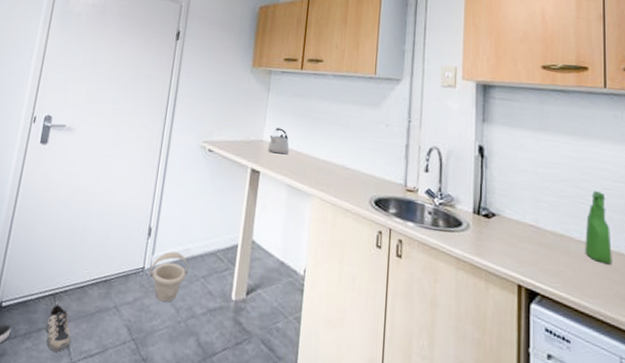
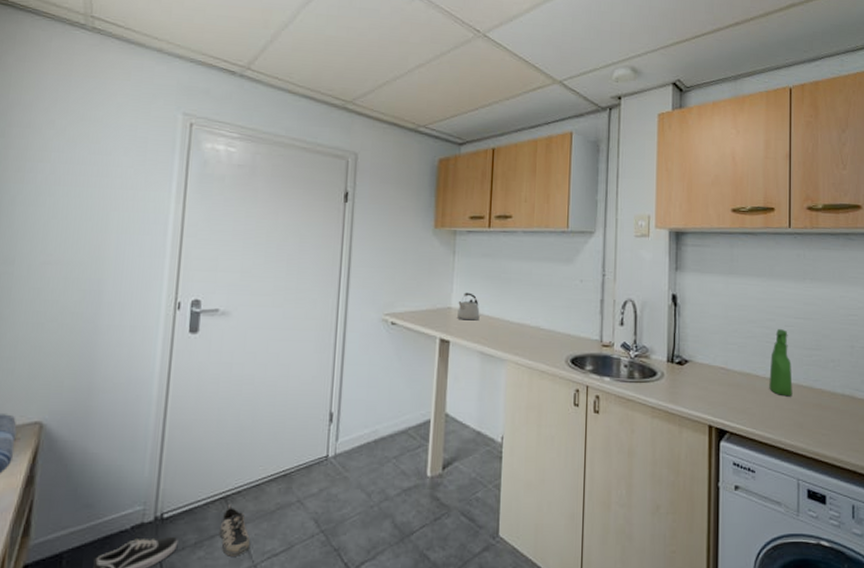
bucket: present [149,251,189,302] -> none [334,435,378,488]

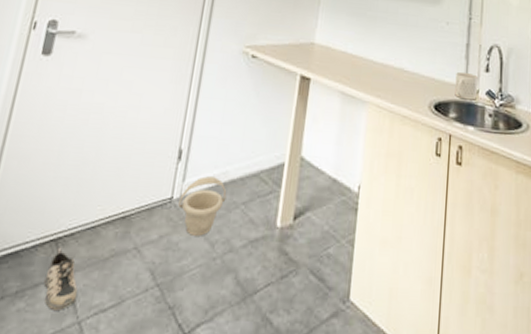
bucket: none [334,435,378,488] -> present [178,176,227,236]
kettle: present [457,292,480,321] -> none [320,28,344,59]
mug: none [590,326,614,353] -> present [455,71,479,100]

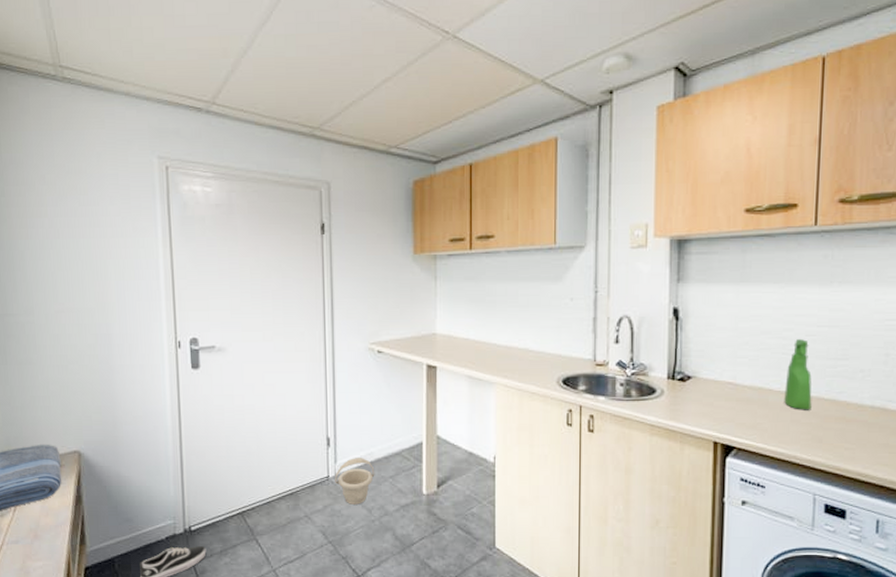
shoe: present [44,247,78,310] -> none [240,518,268,562]
mug: present [455,71,479,100] -> none [583,345,608,372]

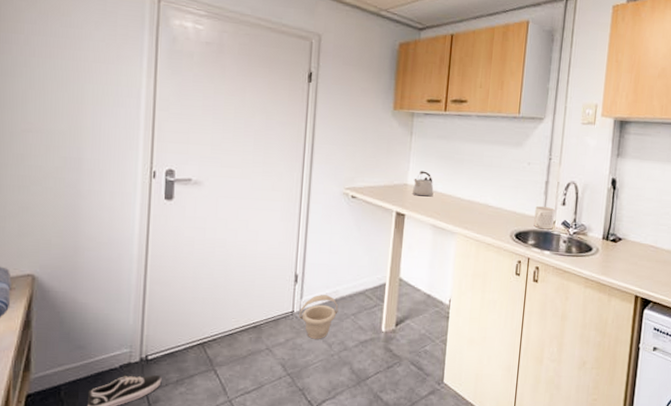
kettle: none [443,317,466,345] -> present [413,171,434,197]
mug: none [583,345,608,372] -> present [533,205,556,230]

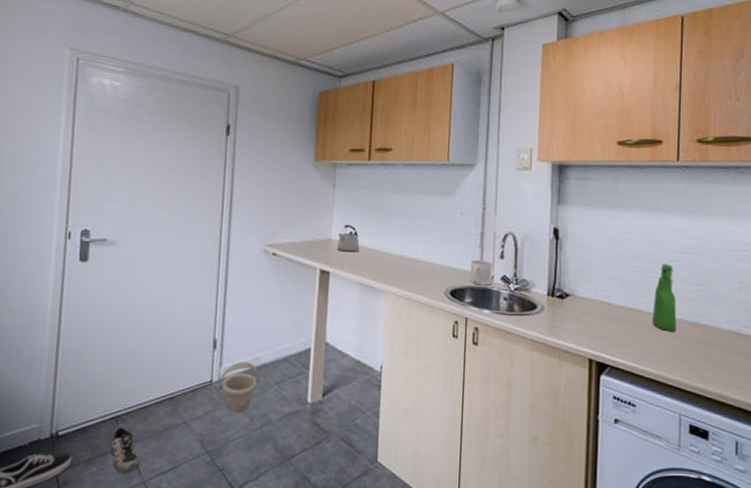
shoe: none [198,349,226,393] -> present [110,423,140,473]

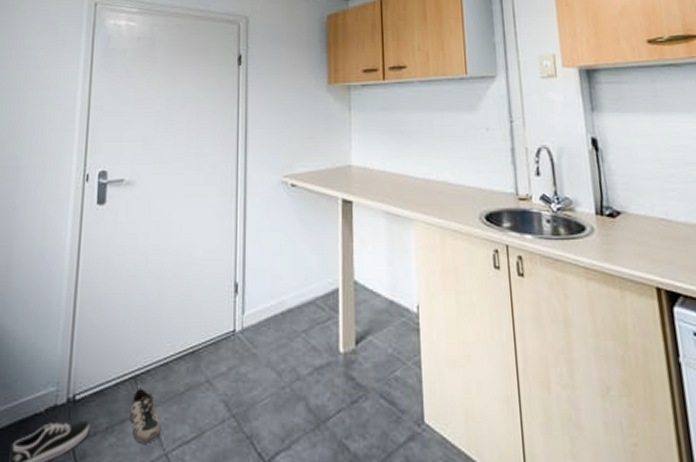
bucket: present [218,362,260,412] -> none [242,307,286,366]
kettle: present [337,224,360,252] -> none [358,149,382,178]
mug: present [470,259,493,286] -> none [504,178,530,207]

